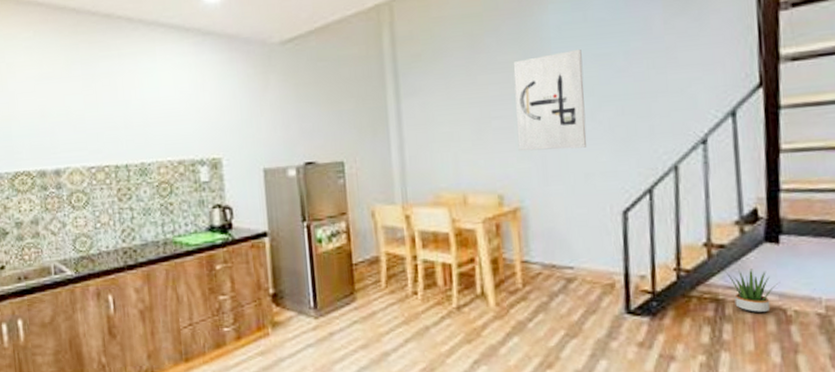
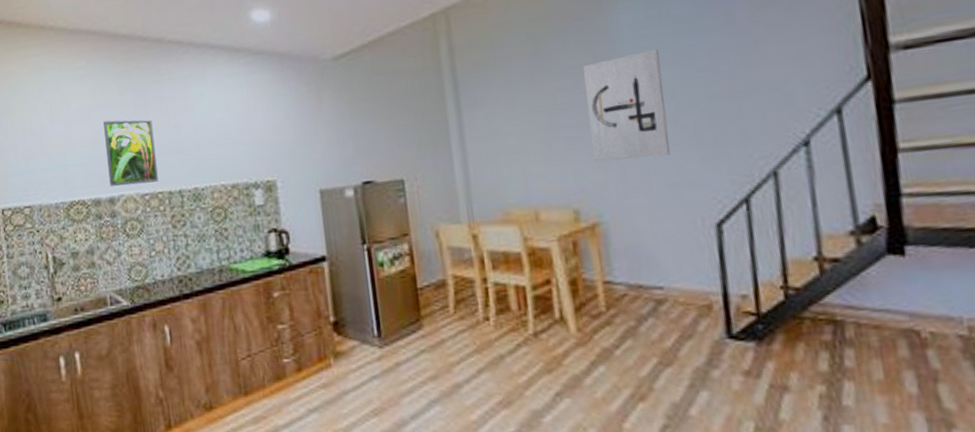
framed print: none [50,93,105,159] -> present [103,119,158,186]
potted plant: present [724,269,781,314] -> none [840,285,910,336]

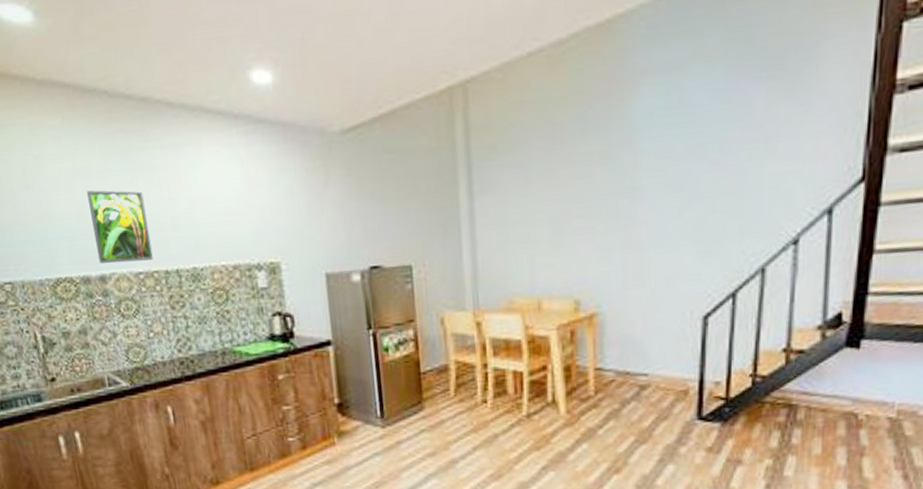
wall art: present [582,49,670,162] -> none [598,139,674,253]

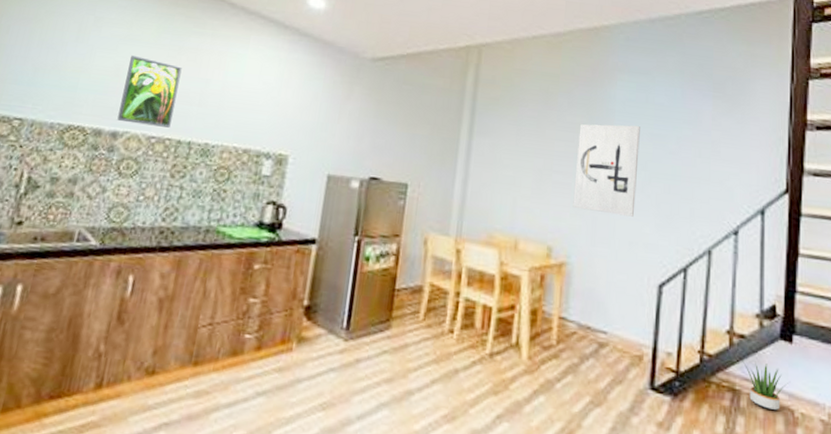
wall art: none [598,139,674,253] -> present [573,124,640,217]
potted plant: none [800,374,856,418] -> present [742,361,791,411]

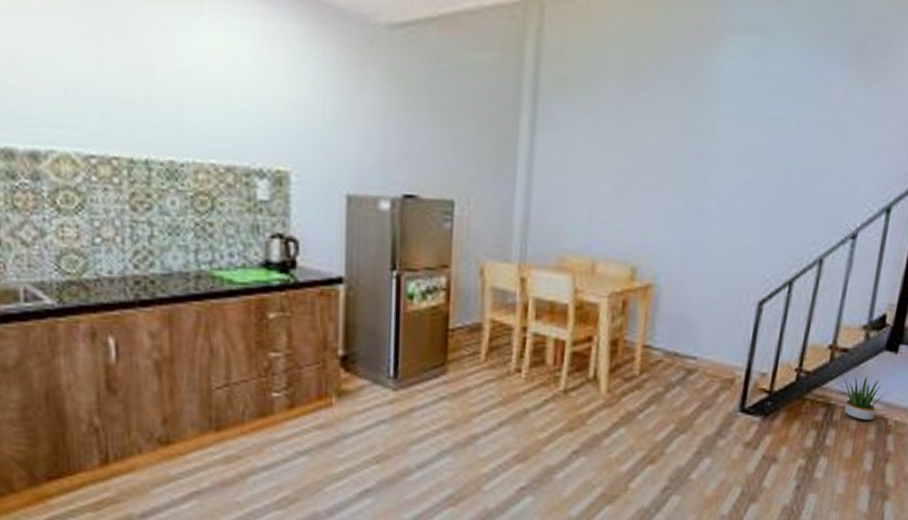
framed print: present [117,56,182,128] -> none [26,34,113,142]
wall art: present [573,124,640,217] -> none [663,107,753,225]

